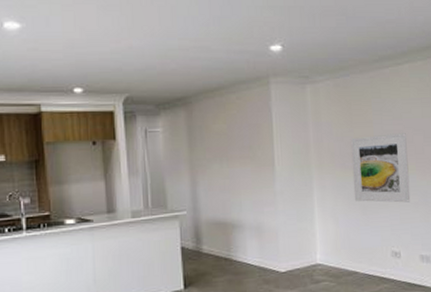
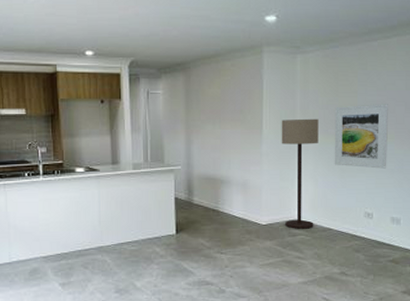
floor lamp: none [294,152,338,275] -> present [281,118,319,229]

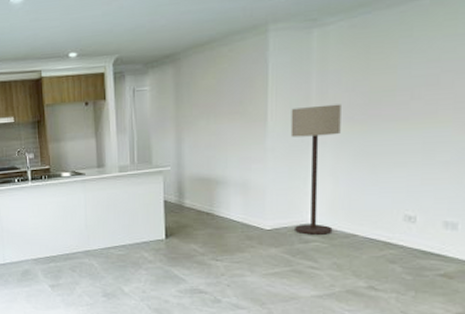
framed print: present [334,104,388,169] -> none [361,78,444,161]

